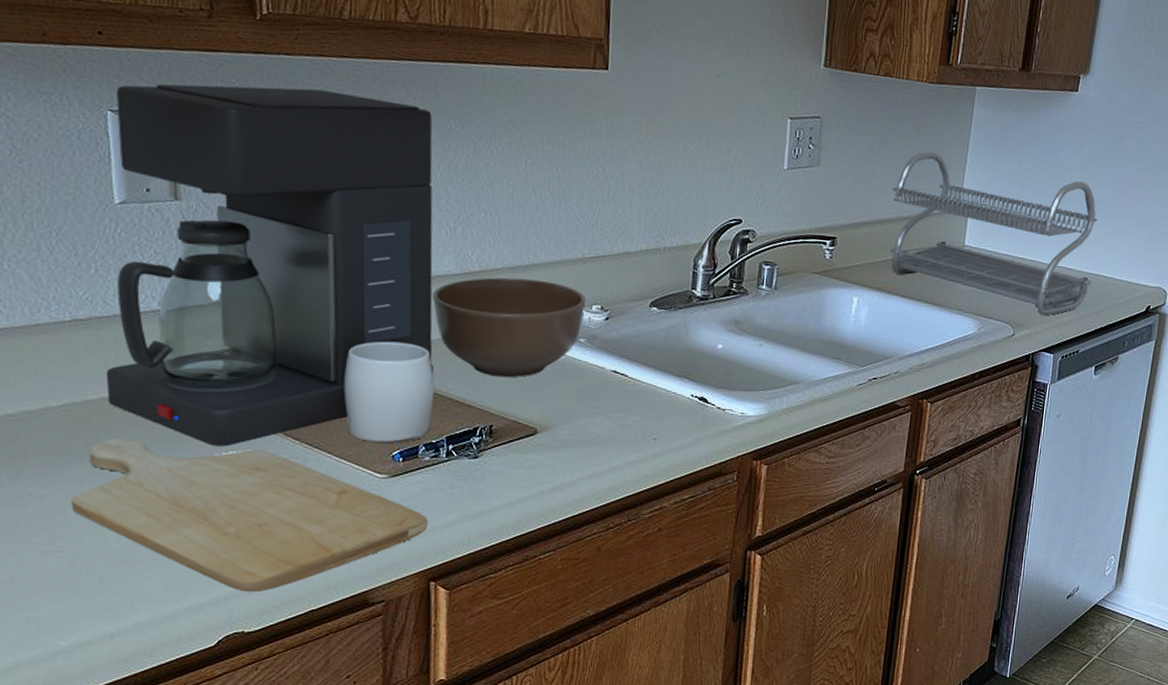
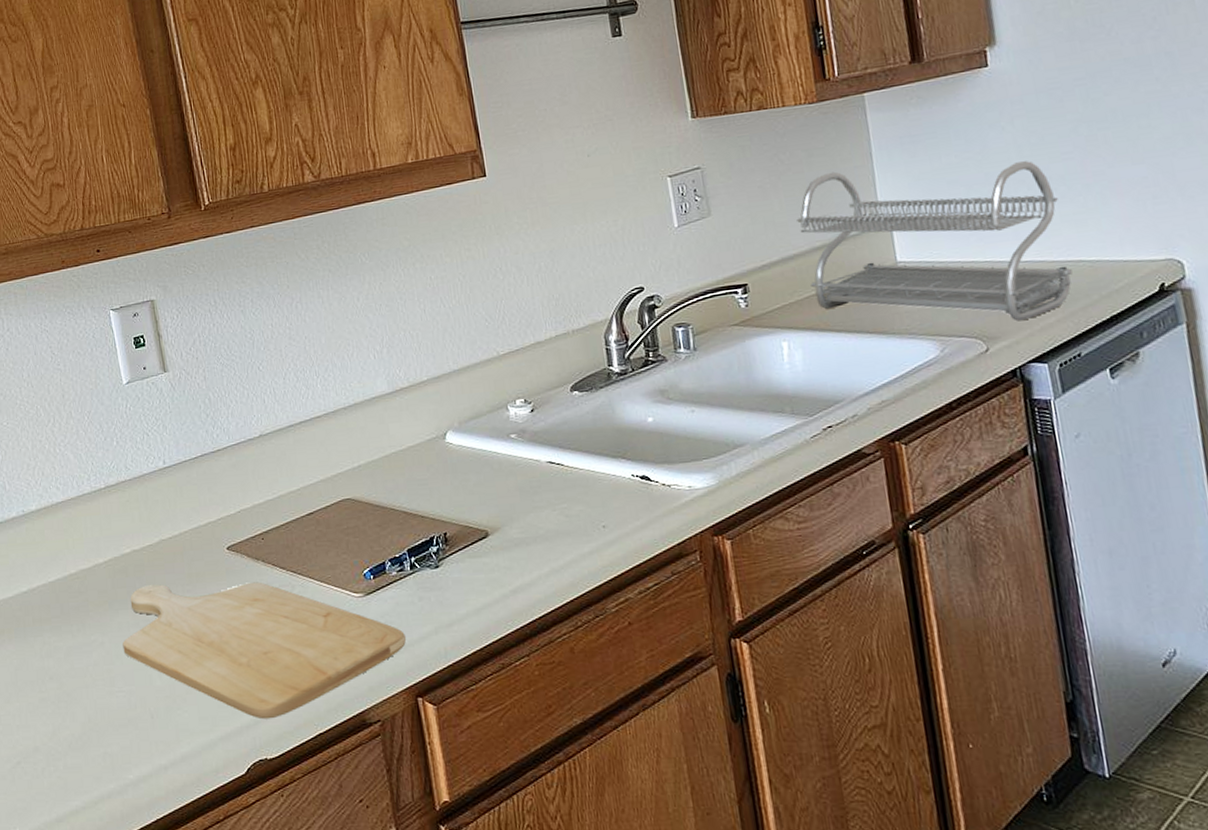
coffee maker: present [106,83,434,447] -> none [113,250,385,583]
mug: present [343,341,435,443] -> none [311,464,393,563]
bowl: present [432,277,587,378] -> none [372,384,510,485]

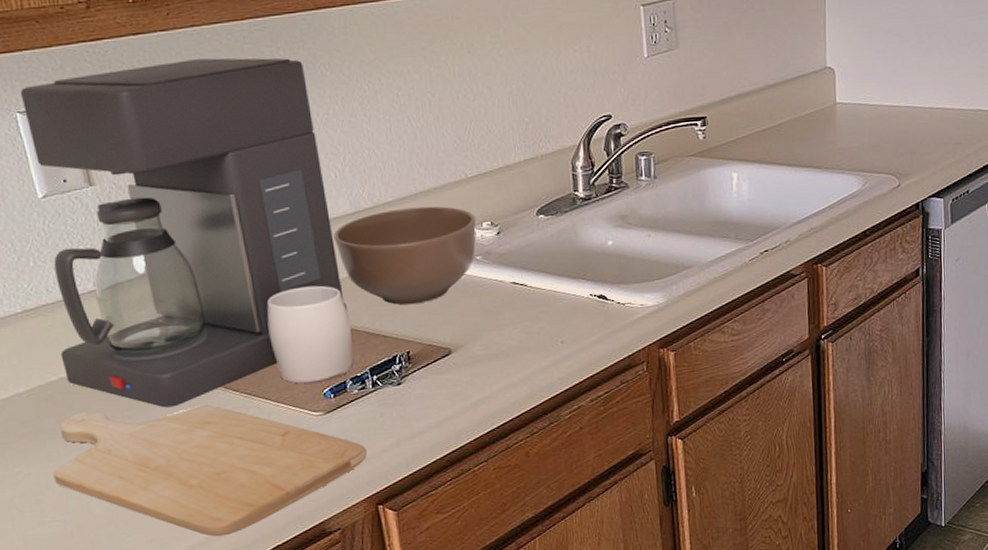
coffee maker: none [113,250,385,583] -> present [20,58,347,408]
mug: none [311,464,393,563] -> present [266,285,354,384]
bowl: none [372,384,510,485] -> present [333,206,477,305]
dish rack: present [797,161,1072,321] -> none [755,13,972,161]

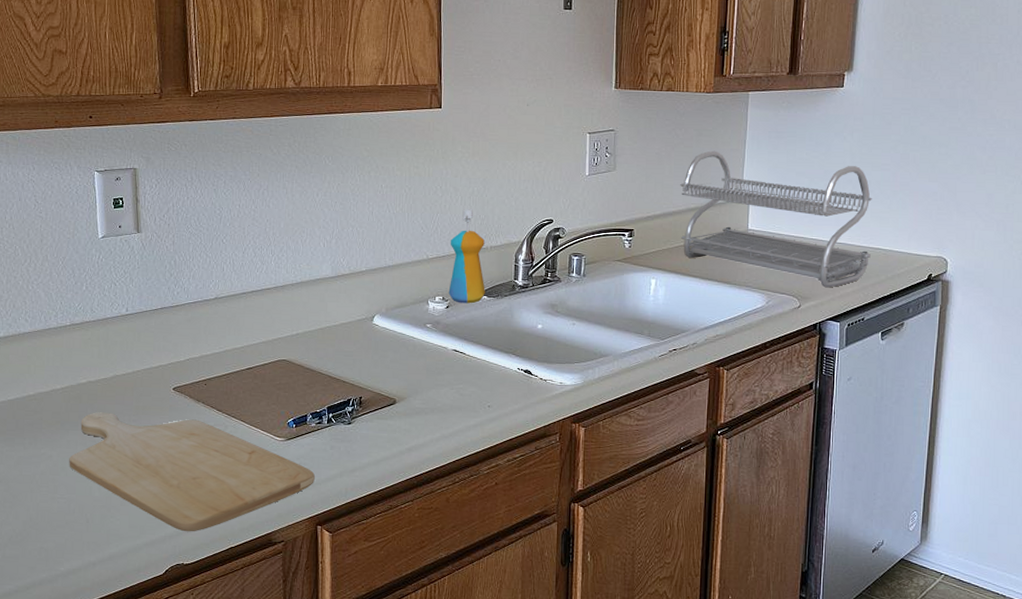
coffee maker: present [20,58,347,408] -> none [92,143,317,417]
mug: present [266,285,354,384] -> none [252,332,318,413]
bowl: present [333,206,477,305] -> none [315,277,431,358]
soap dispenser: none [491,112,542,227] -> present [448,209,485,304]
dish rack: none [755,13,972,161] -> present [680,150,872,288]

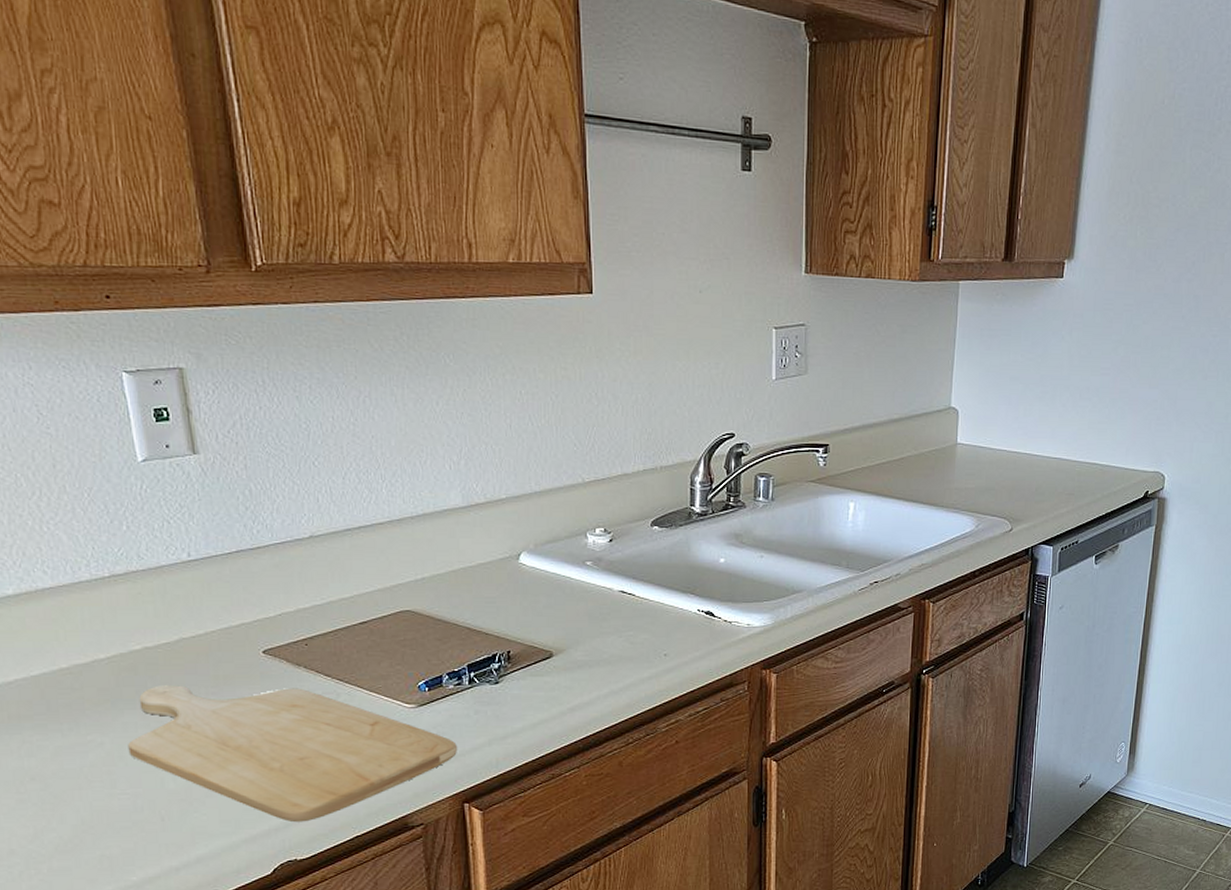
soap dispenser: present [448,209,485,304] -> none [610,421,656,536]
dish rack: present [680,150,872,288] -> none [882,351,1090,508]

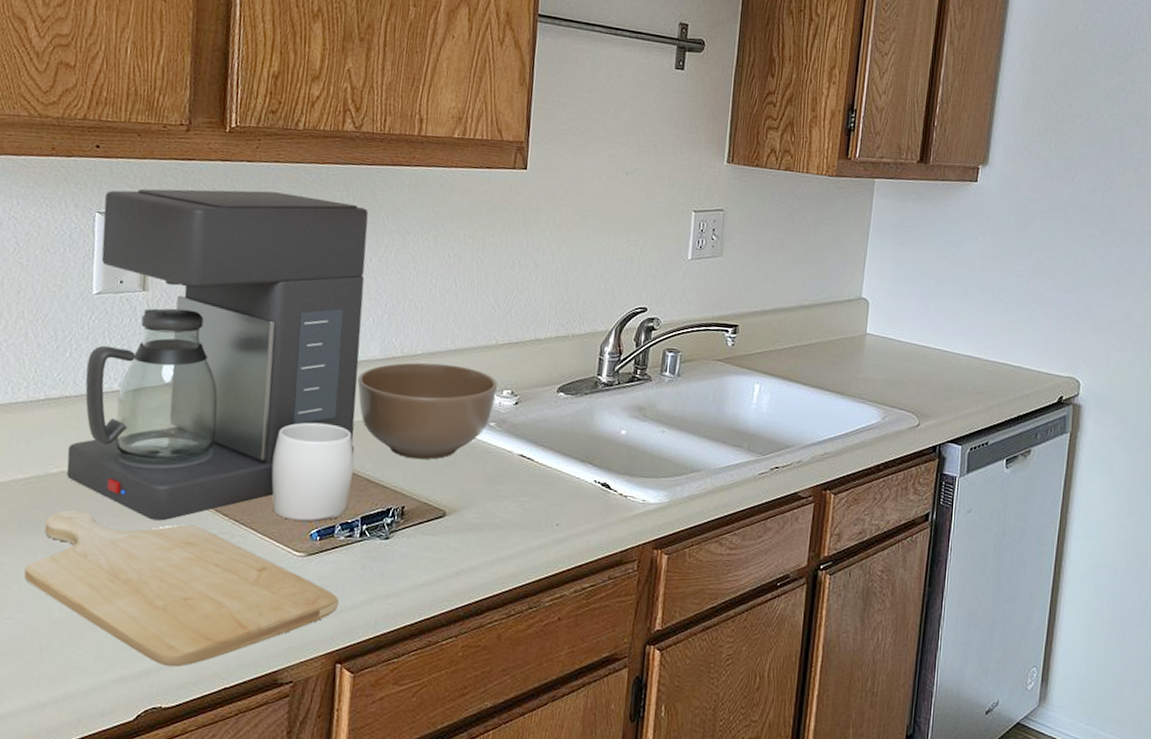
coffee maker: none [128,335,450,687] -> present [66,188,368,521]
mug: none [366,576,453,674] -> present [271,422,354,522]
bowl: none [443,506,590,604] -> present [357,362,498,460]

